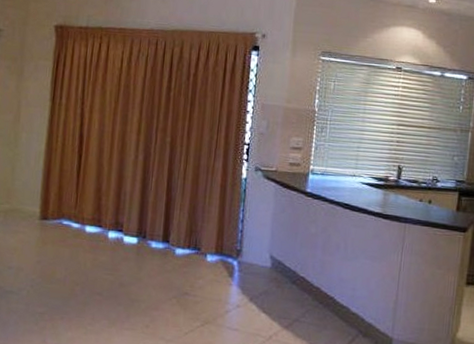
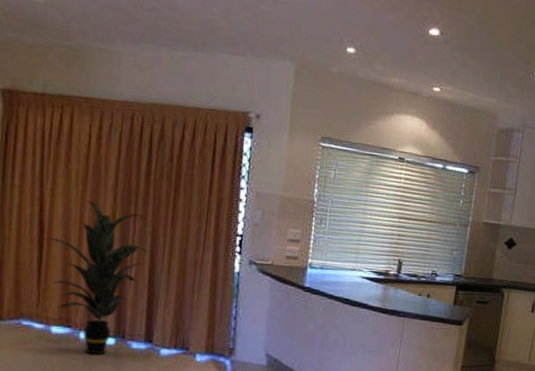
indoor plant: none [82,116,166,253] -> present [43,201,147,355]

